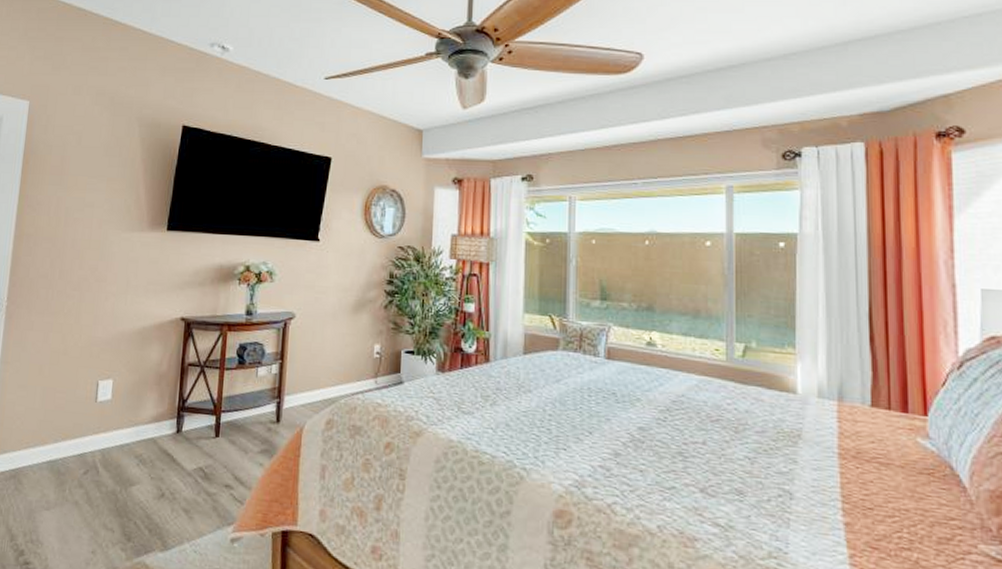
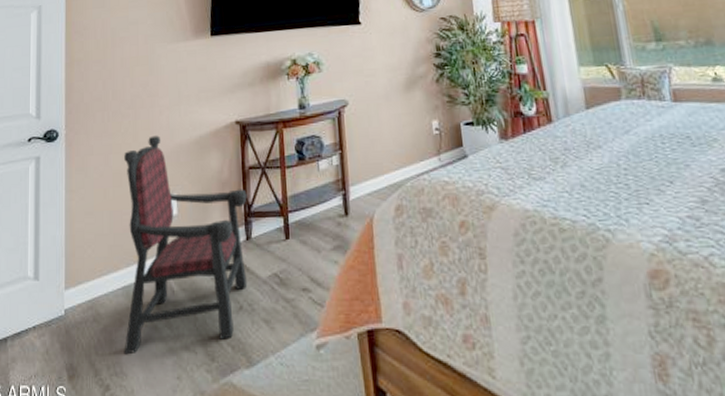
armchair: none [42,320,183,525] -> present [124,135,248,355]

